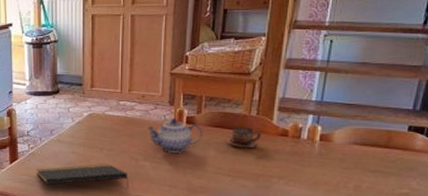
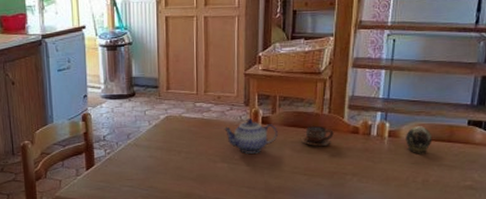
notepad: present [37,164,130,189] -> none [114,167,209,192]
decorative egg: none [338,131,368,160] -> present [406,126,432,154]

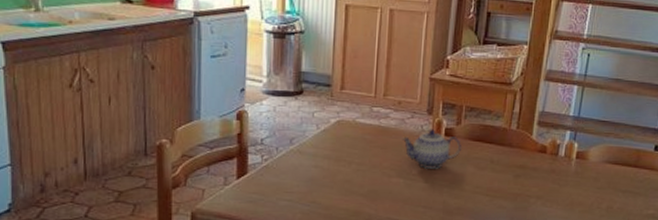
cup: present [301,125,334,147] -> none [486,141,521,166]
decorative egg: present [406,126,432,154] -> none [593,148,620,179]

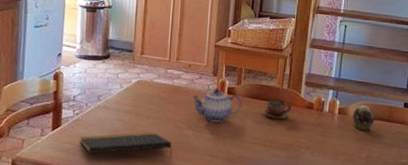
notepad: none [270,180,380,210] -> present [80,132,173,158]
cup: none [486,141,521,166] -> present [262,98,291,120]
decorative egg: none [593,148,620,179] -> present [353,105,375,132]

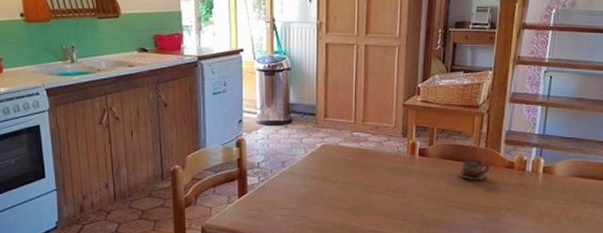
notepad: present [80,132,173,158] -> none [267,197,363,223]
teapot: present [191,88,243,123] -> none [380,150,435,187]
decorative egg: present [353,105,375,132] -> none [559,163,585,191]

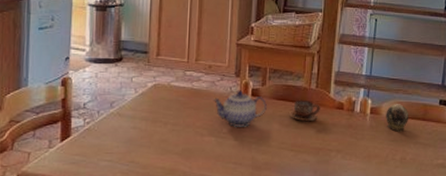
teapot: none [380,150,435,187] -> present [213,90,268,128]
decorative egg: none [559,163,585,191] -> present [386,104,409,132]

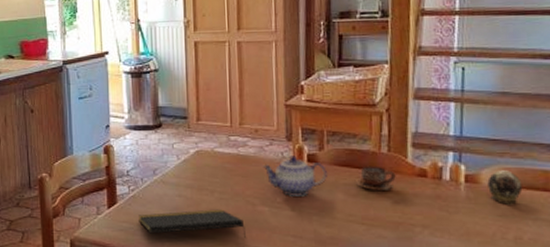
notepad: none [92,140,194,167] -> present [139,209,247,239]

